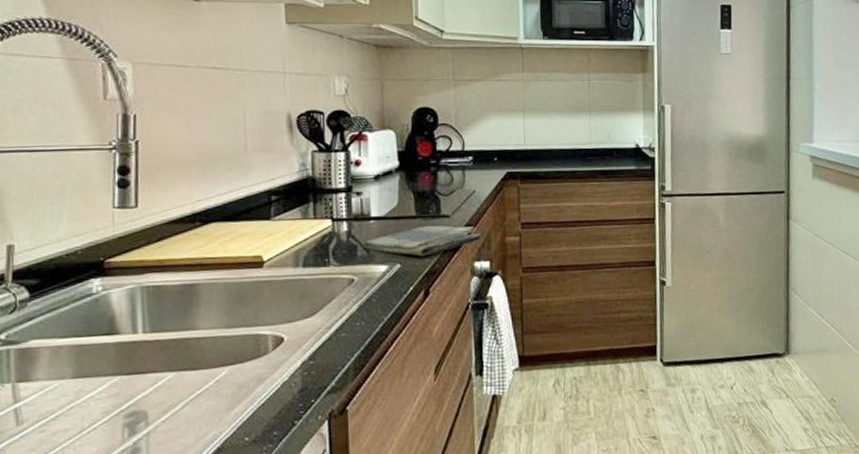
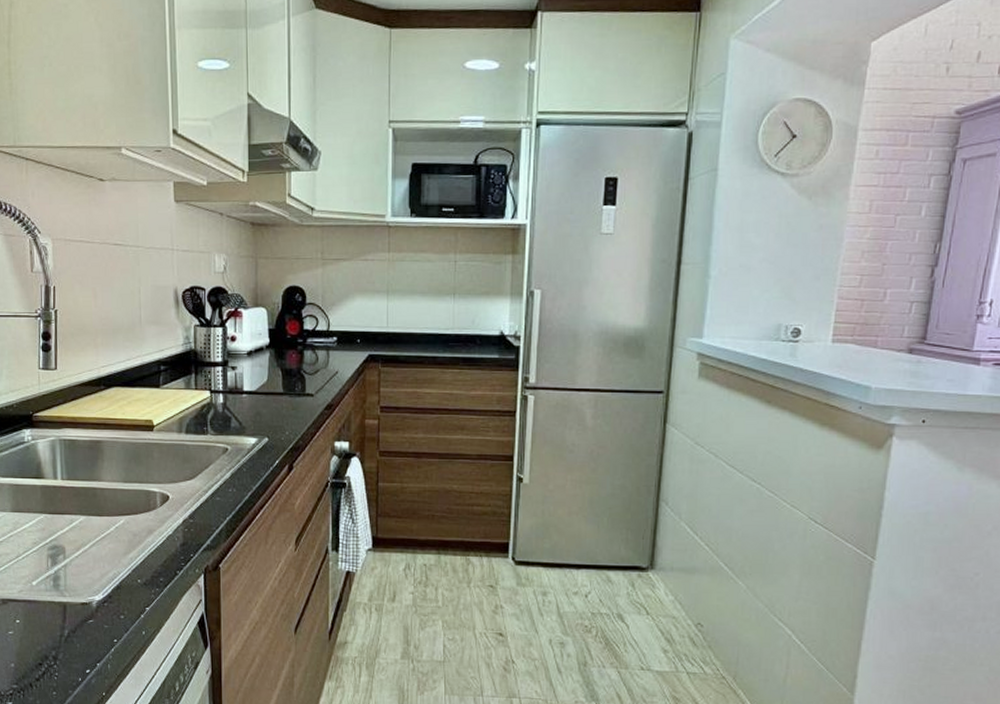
dish towel: present [362,225,483,257] -> none [236,403,343,432]

